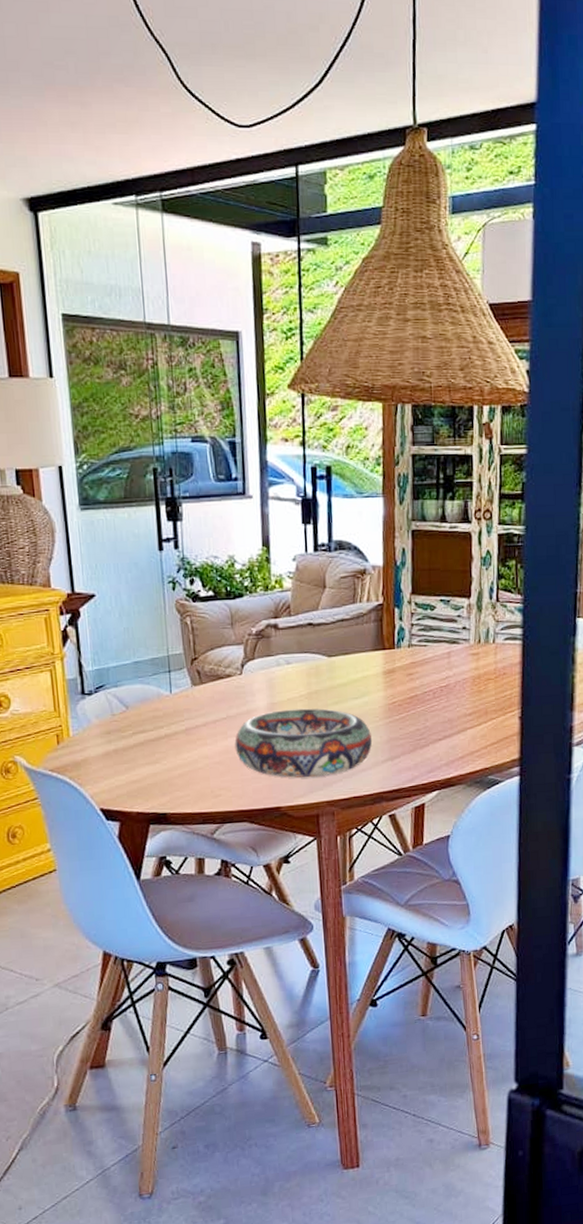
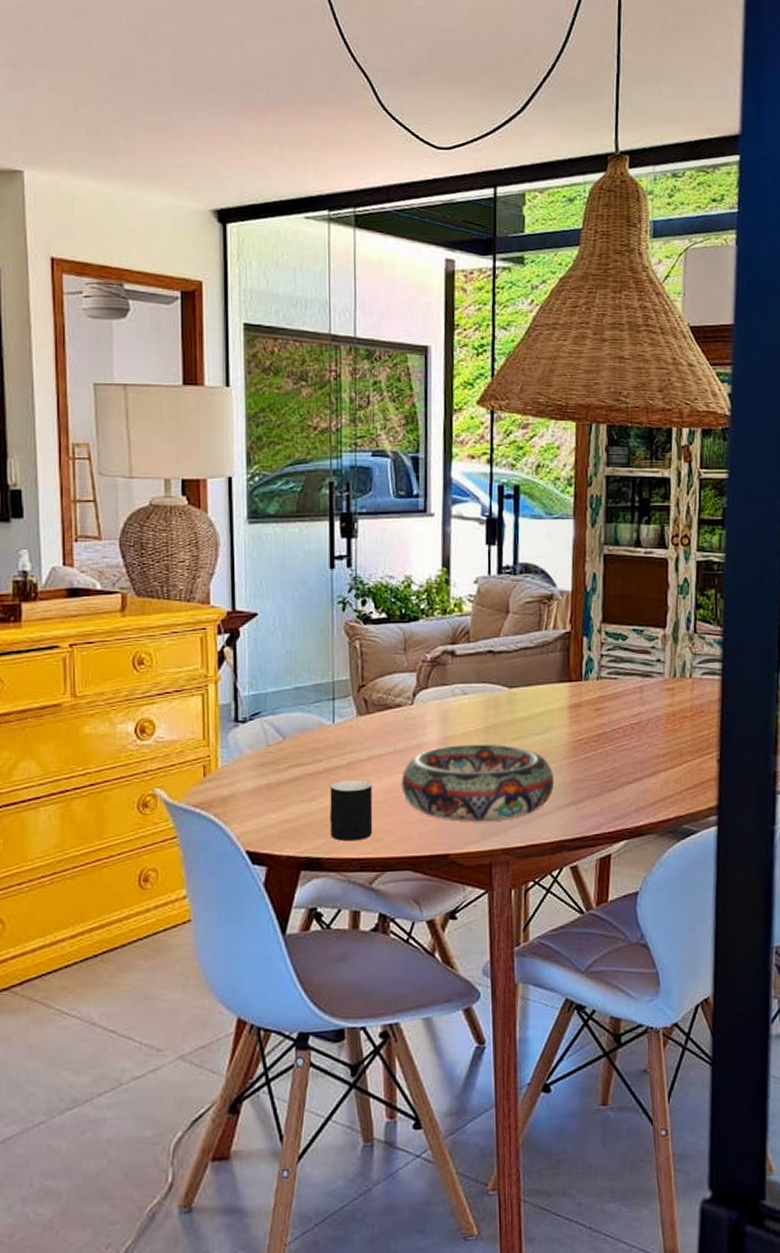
cup: none [171,744,212,798] -> present [330,780,373,842]

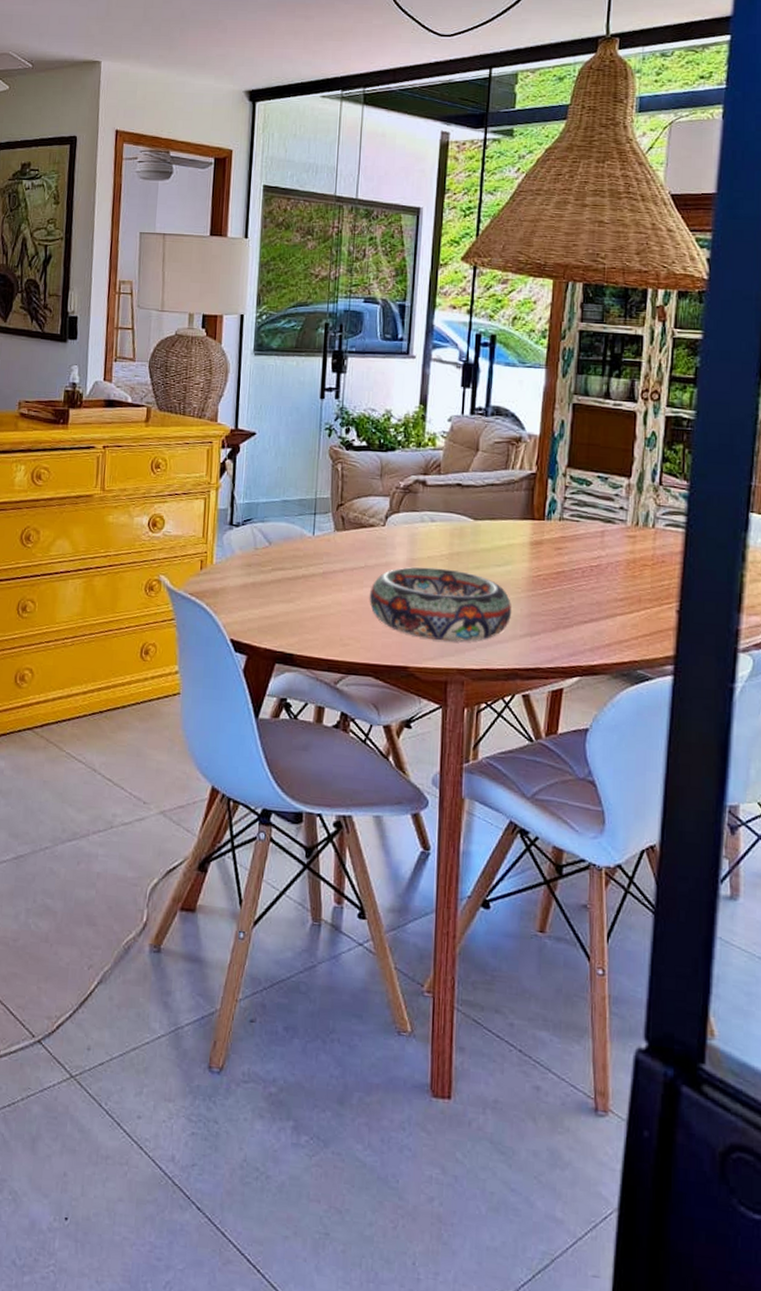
cup: present [330,780,373,842] -> none [303,587,343,644]

